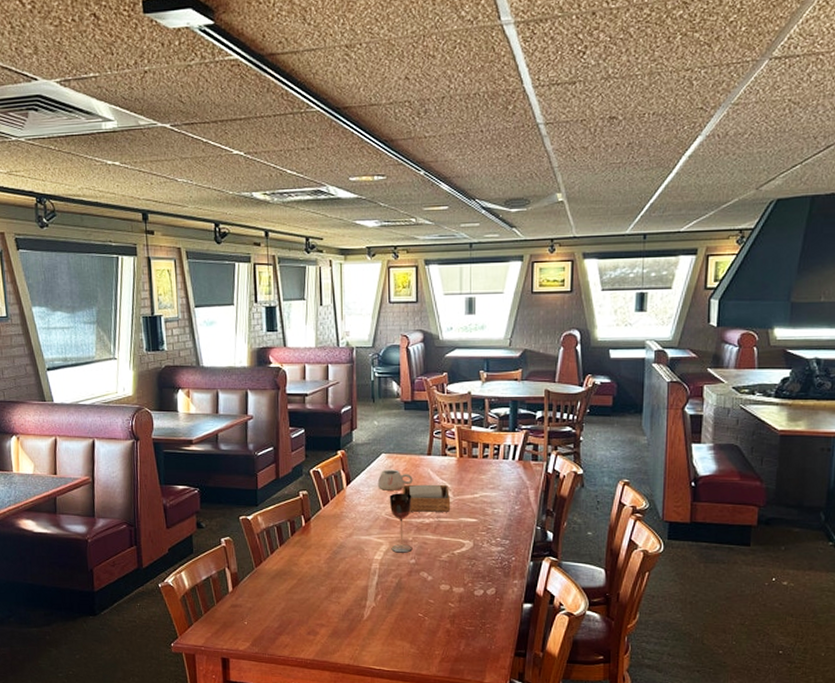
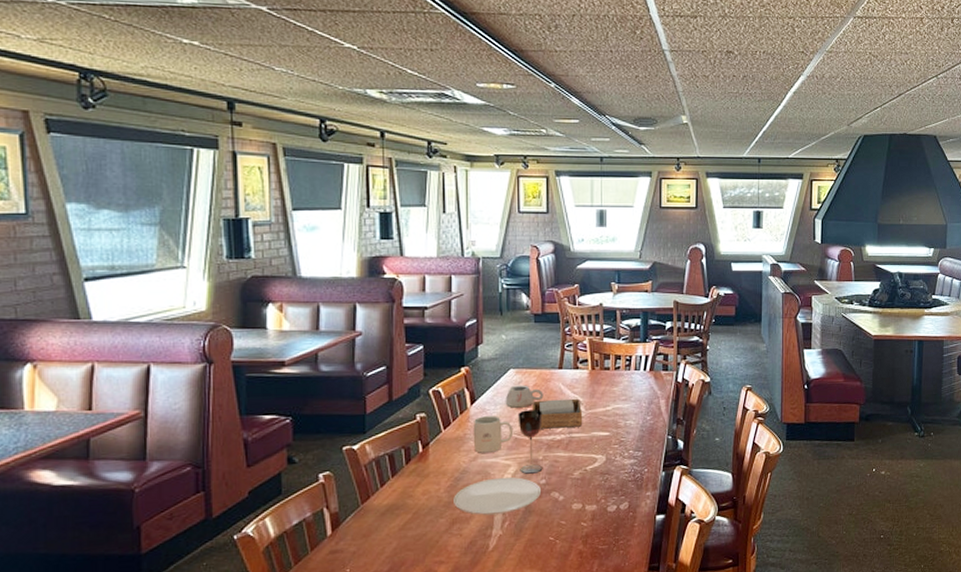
plate: none [332,554,412,588] -> present [454,477,542,516]
mug: none [348,497,385,532] -> present [473,416,514,454]

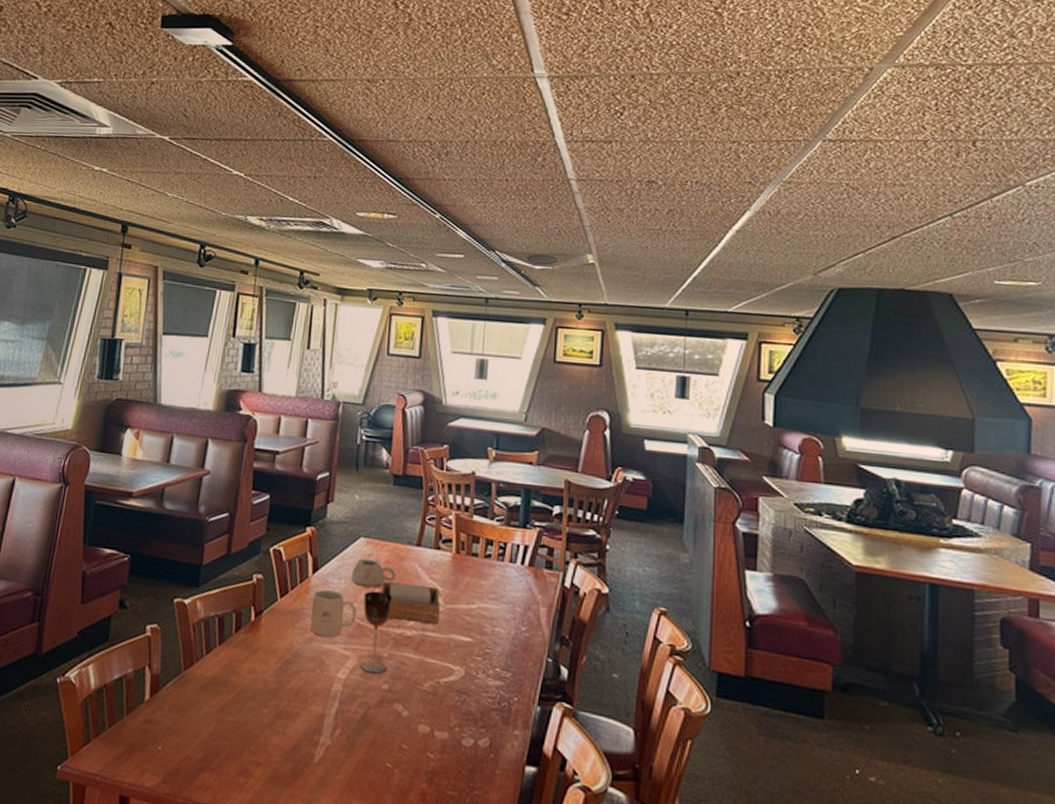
plate: present [454,477,542,516] -> none [280,669,383,719]

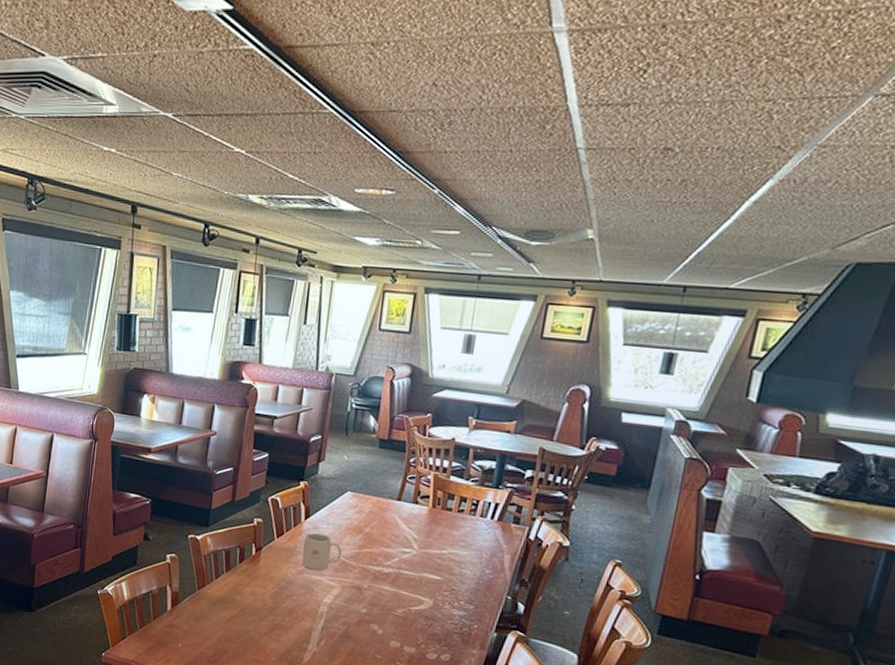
cup: present [350,558,396,588] -> none [337,508,378,533]
wineglass: present [359,590,393,674] -> none [343,535,374,601]
napkin holder: present [382,580,441,624] -> none [364,527,416,565]

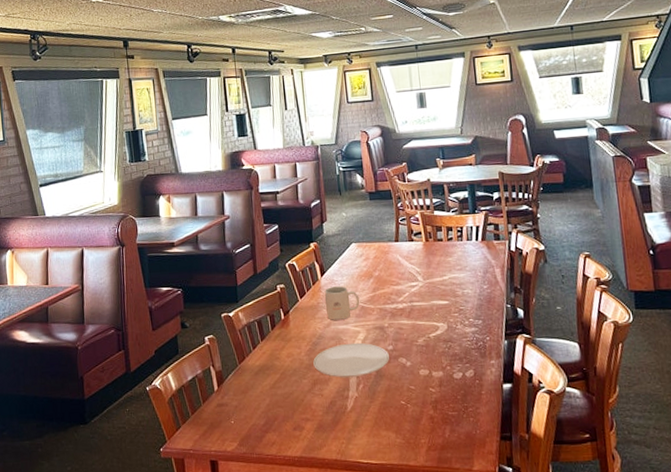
plate: none [276,595,362,633] -> present [313,342,390,378]

